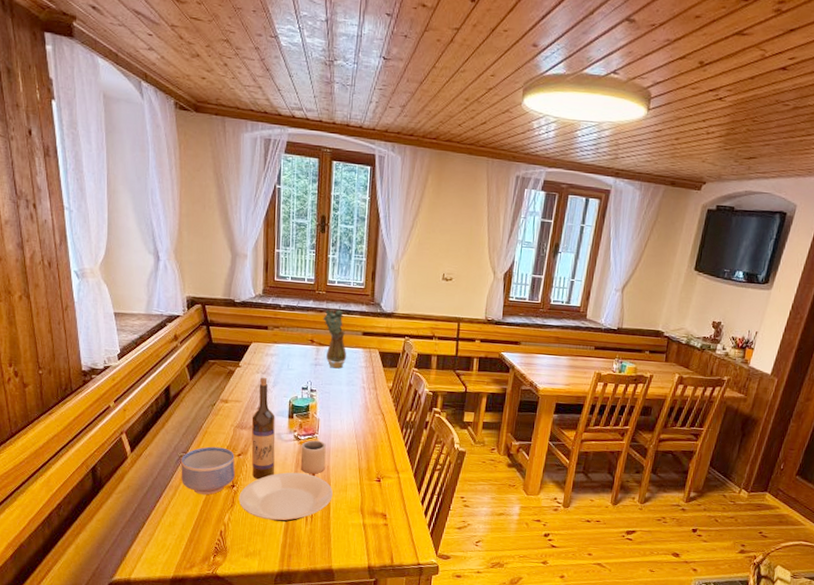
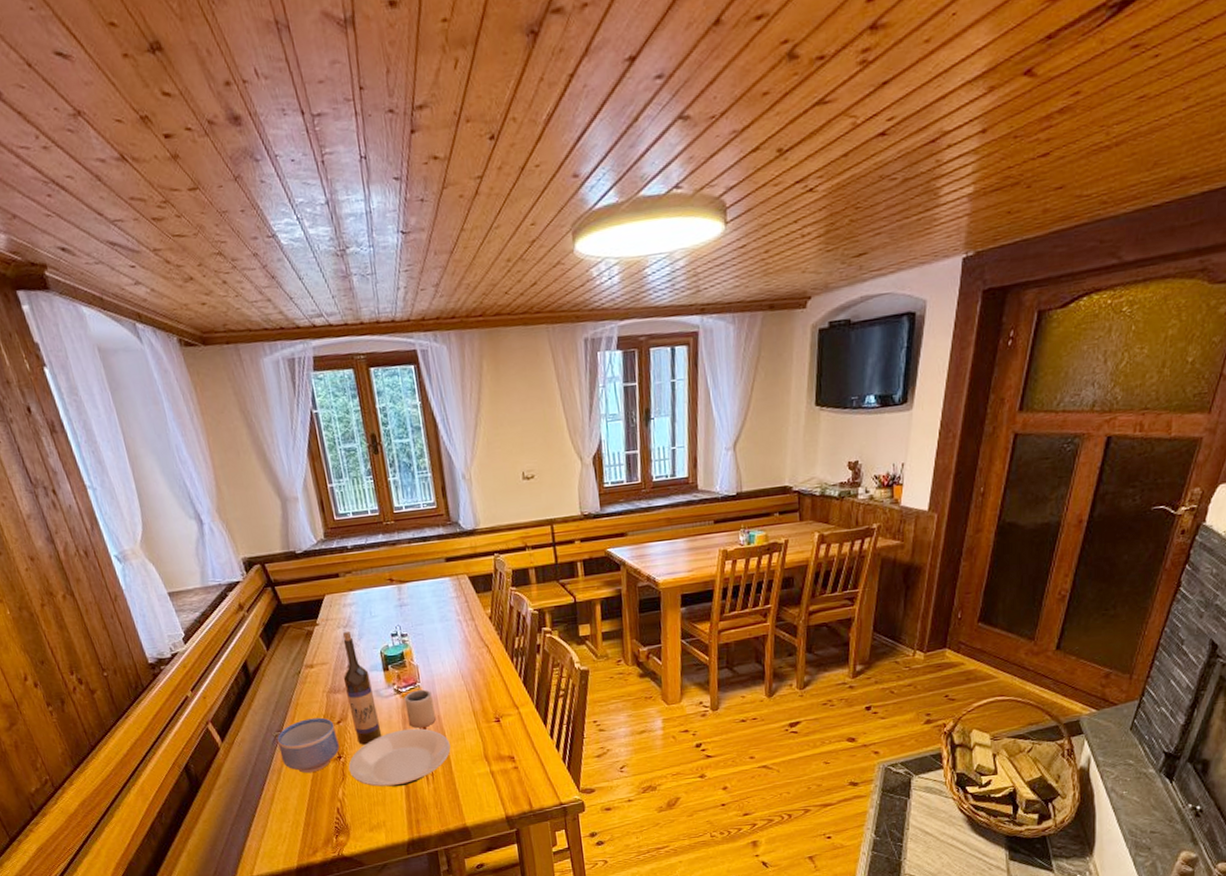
vase: present [323,306,347,369] -> none [397,536,434,606]

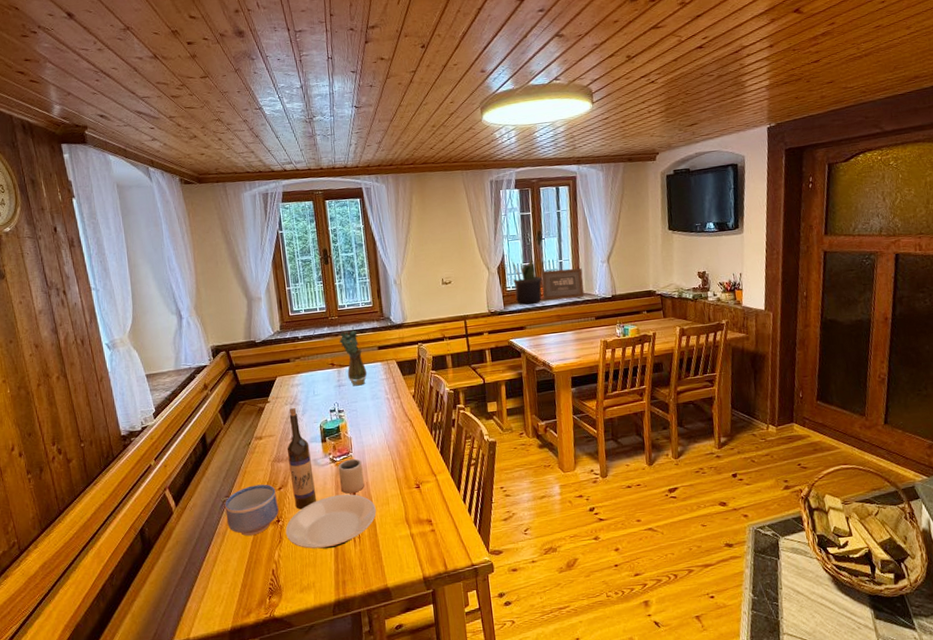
vase: none [397,536,434,606] -> present [339,329,368,386]
planter: none [610,444,649,505] -> present [511,258,542,305]
picture frame: none [648,457,702,499] -> present [541,268,584,300]

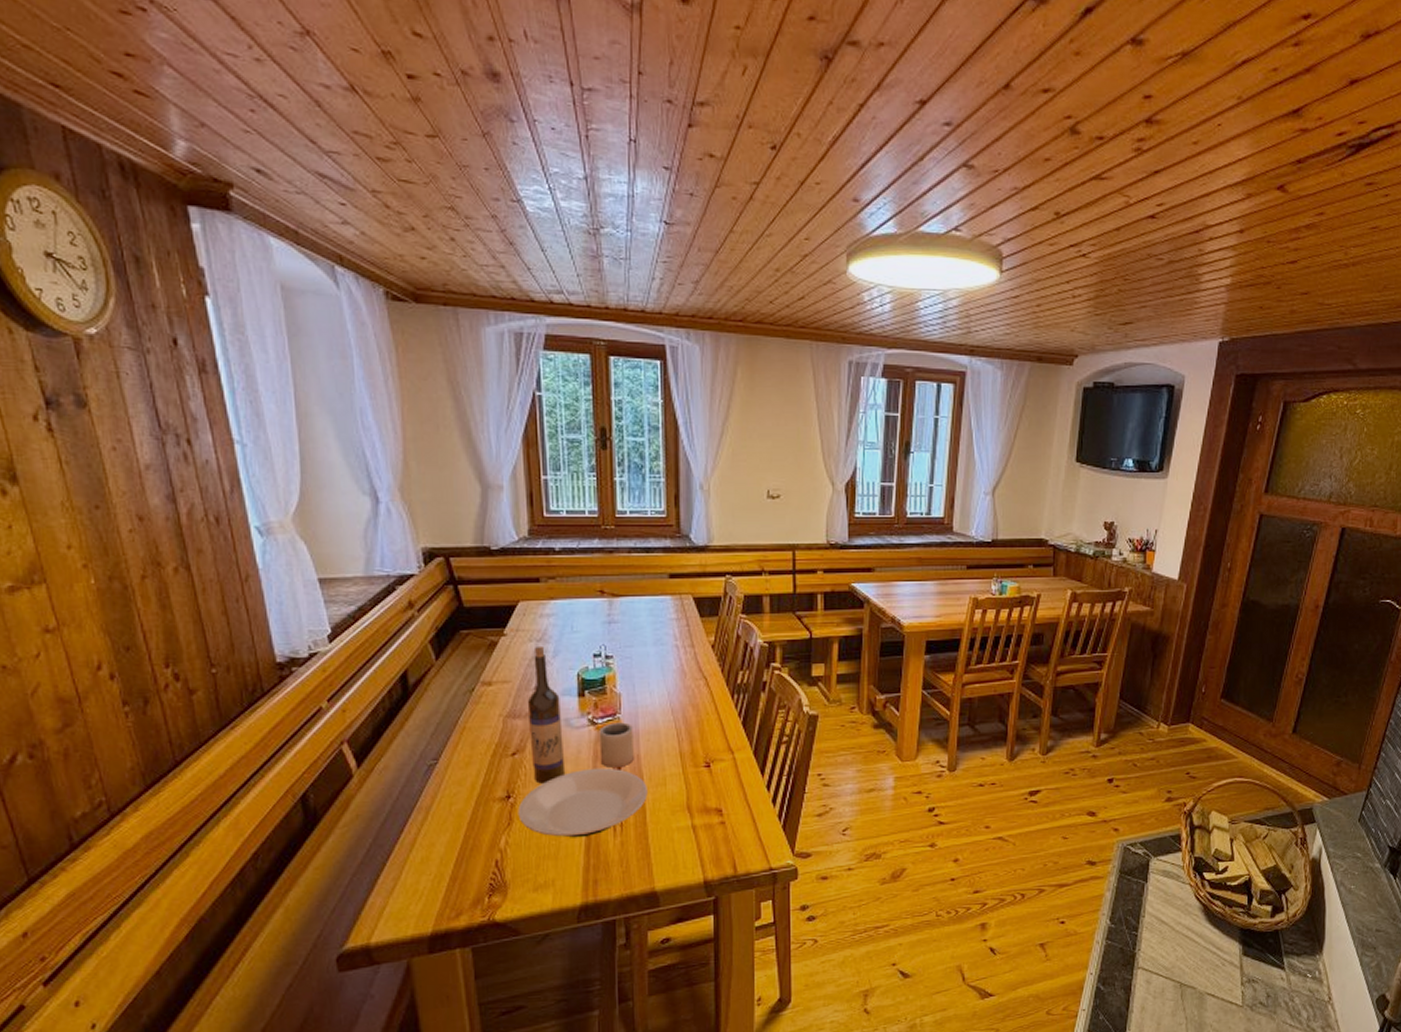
bowl: present [225,484,279,537] -> none [432,746,510,815]
vase: present [339,329,368,386] -> none [614,544,651,625]
planter: present [511,258,542,305] -> none [865,475,903,539]
picture frame: present [541,268,584,300] -> none [902,495,958,539]

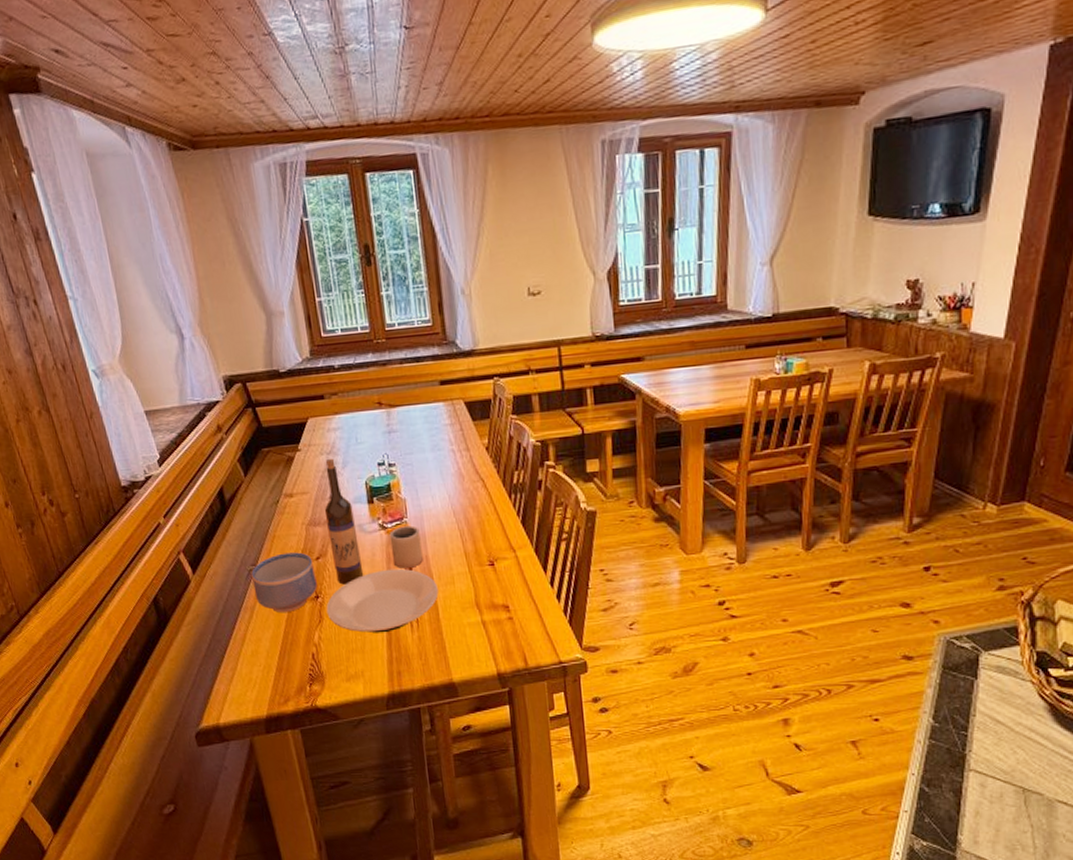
bowl: none [432,746,510,815] -> present [251,552,317,613]

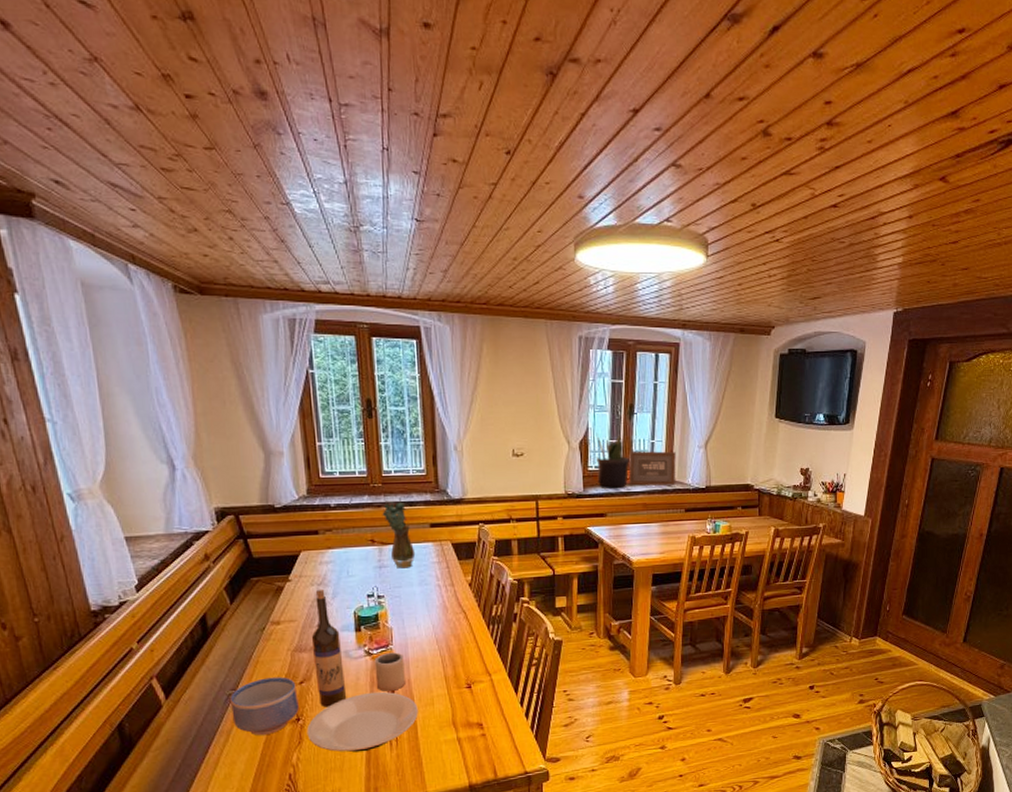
vase: none [388,356,426,433] -> present [382,499,416,569]
planter: none [627,258,671,326] -> present [596,434,630,488]
picture frame: none [670,273,732,320] -> present [629,450,676,486]

